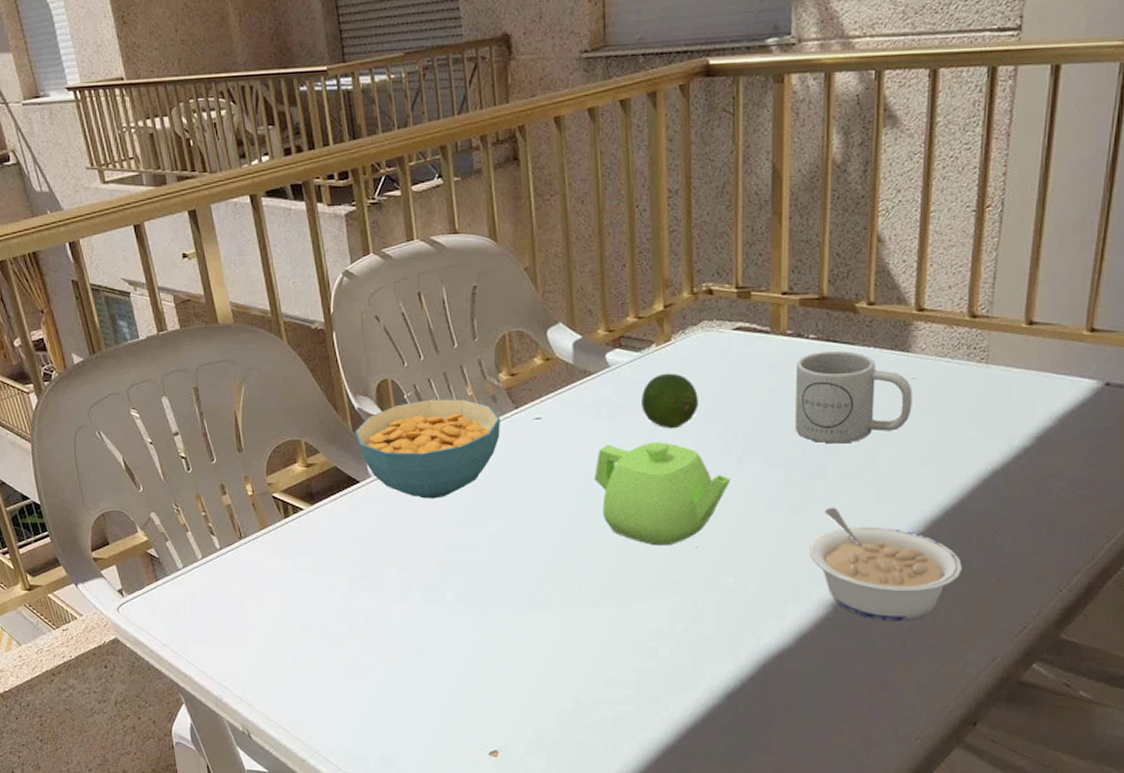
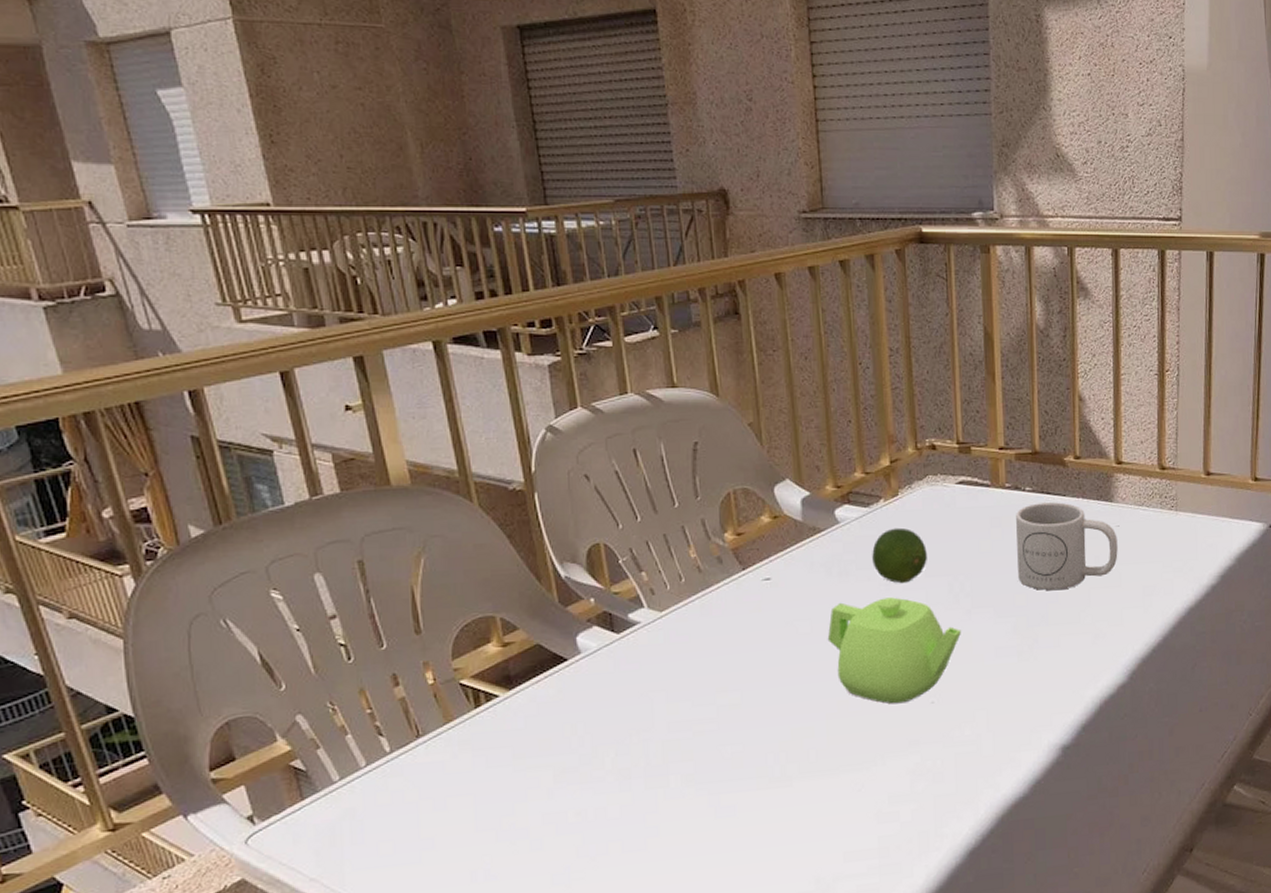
cereal bowl: present [355,399,500,499] -> none [562,561,727,673]
legume: present [809,507,962,621] -> none [1038,652,1170,759]

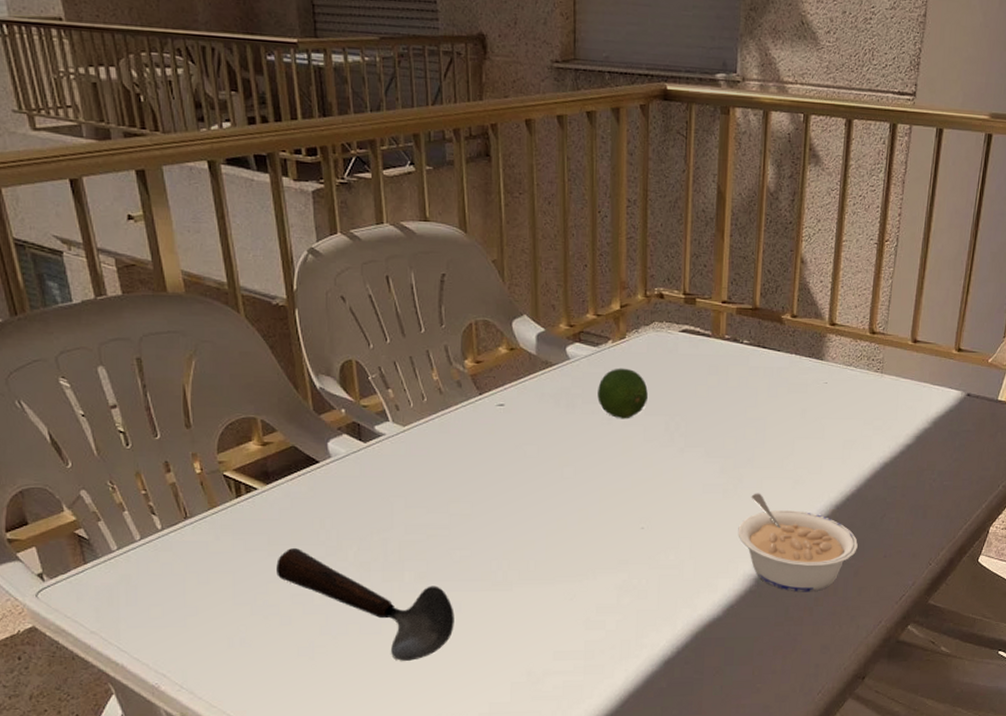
spoon: none [523,759,730,880] -> present [276,547,454,661]
teapot: present [827,597,961,704] -> none [552,431,673,527]
mug: present [1016,502,1118,591] -> none [730,356,824,437]
legume: none [1038,652,1170,759] -> present [738,493,858,592]

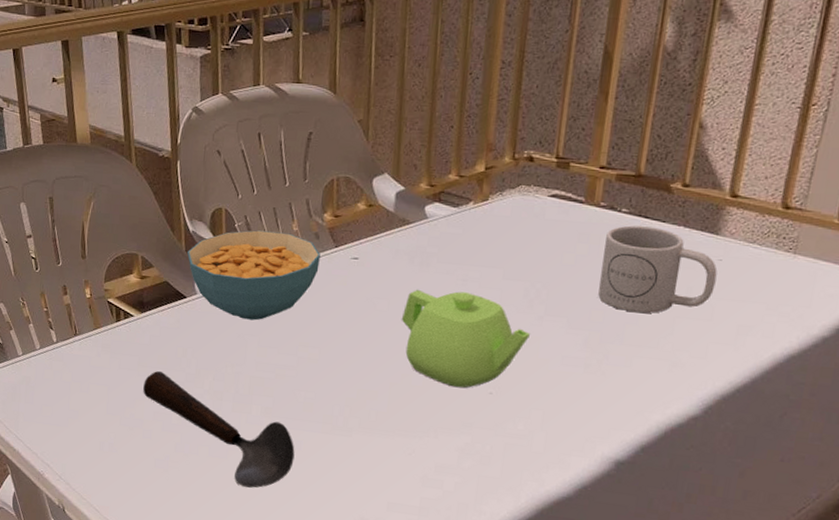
cereal bowl: none [316,382,464,480] -> present [187,230,320,321]
teapot: none [552,431,673,527] -> present [401,289,530,388]
fruit: present [597,368,648,419] -> none [453,229,508,282]
mug: none [730,356,824,437] -> present [598,225,718,314]
legume: present [738,493,858,592] -> none [598,371,747,487]

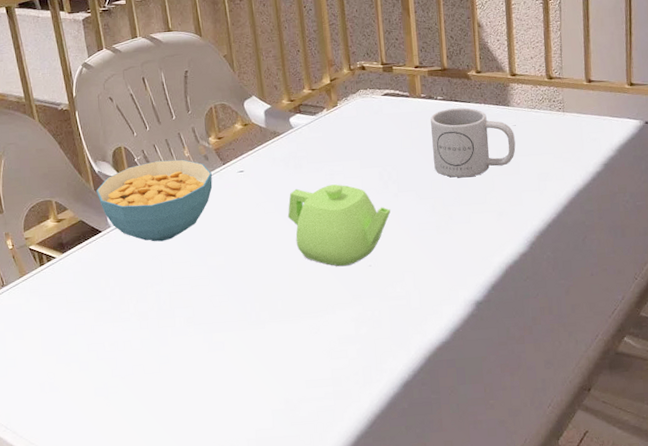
spoon: present [143,370,295,488] -> none [74,304,220,396]

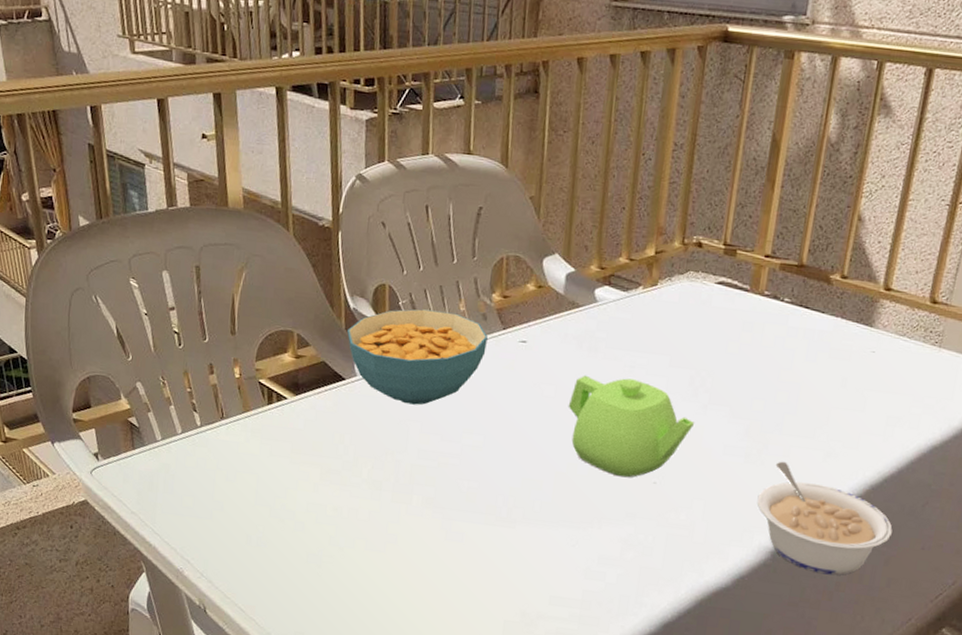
mug: present [430,107,516,178] -> none [760,315,871,404]
legume: none [454,226,565,313] -> present [756,461,893,576]

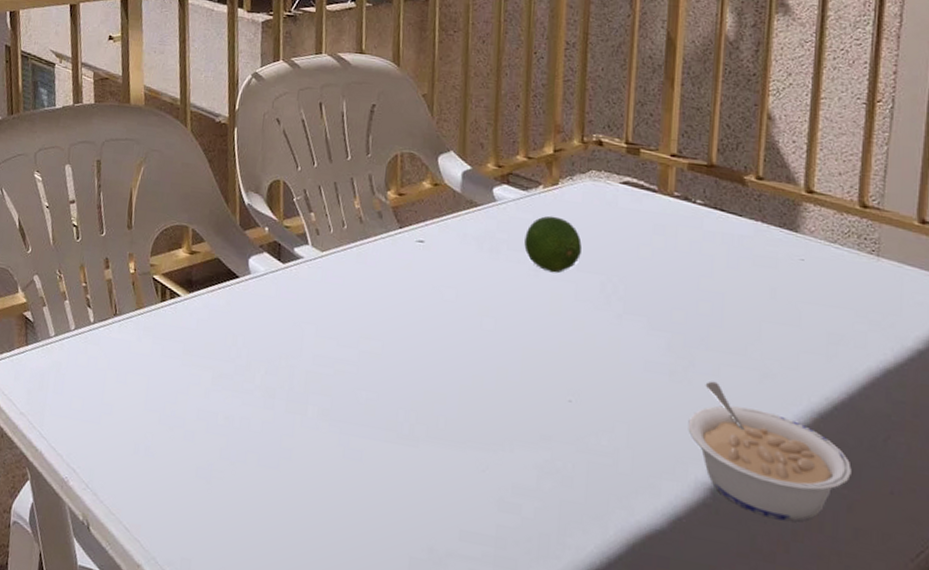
cereal bowl: present [347,309,488,405] -> none [241,205,384,307]
teapot: present [568,375,694,478] -> none [470,278,609,394]
fruit: none [621,315,675,369] -> present [524,215,582,273]

